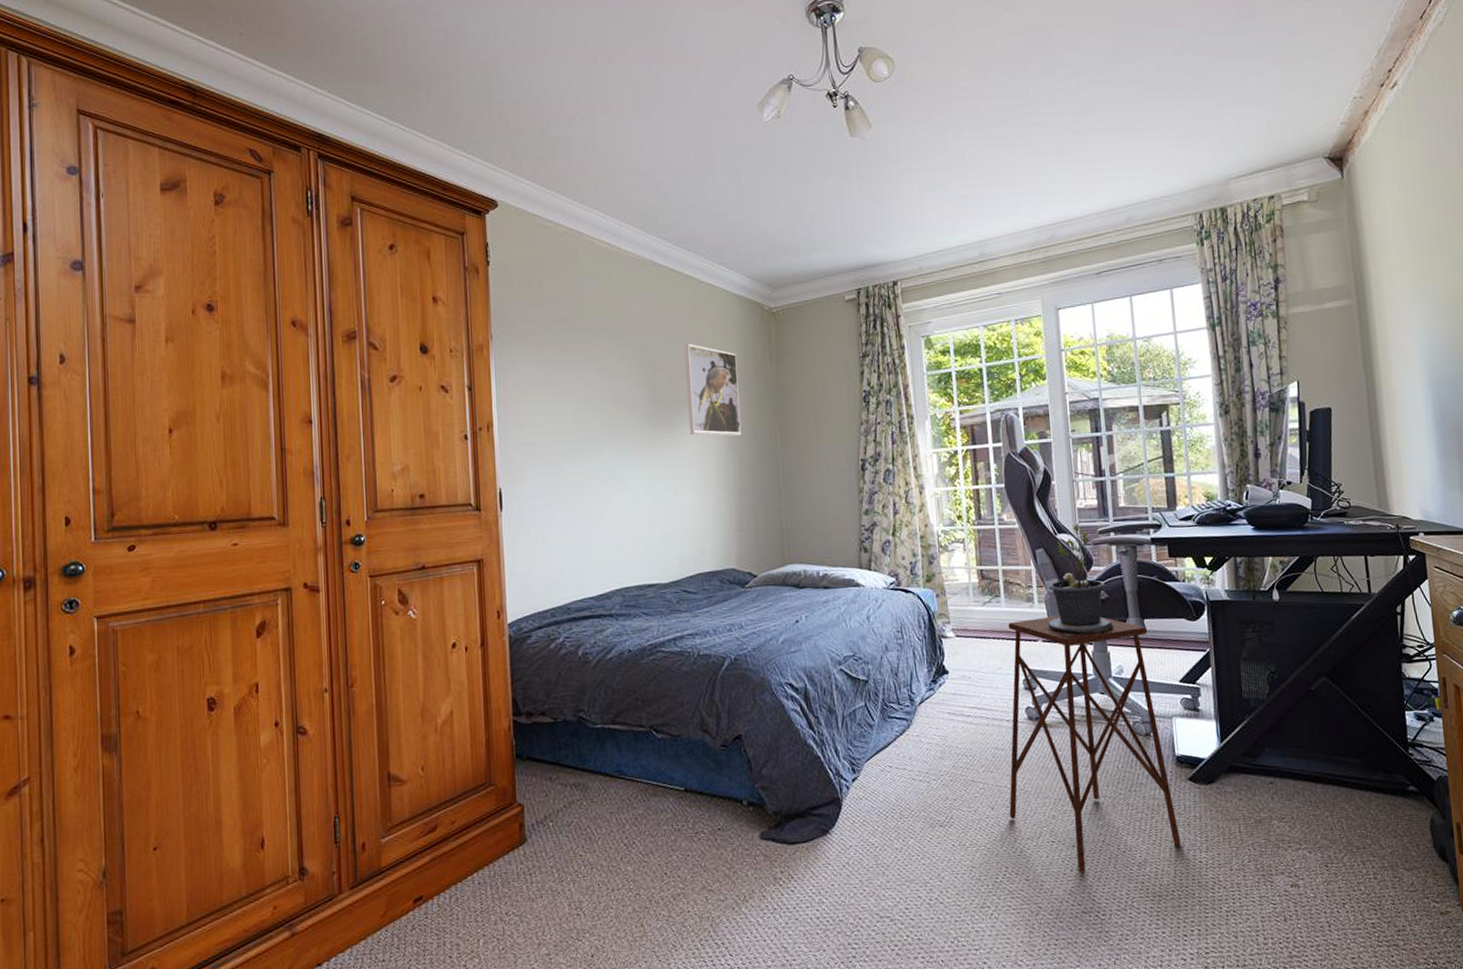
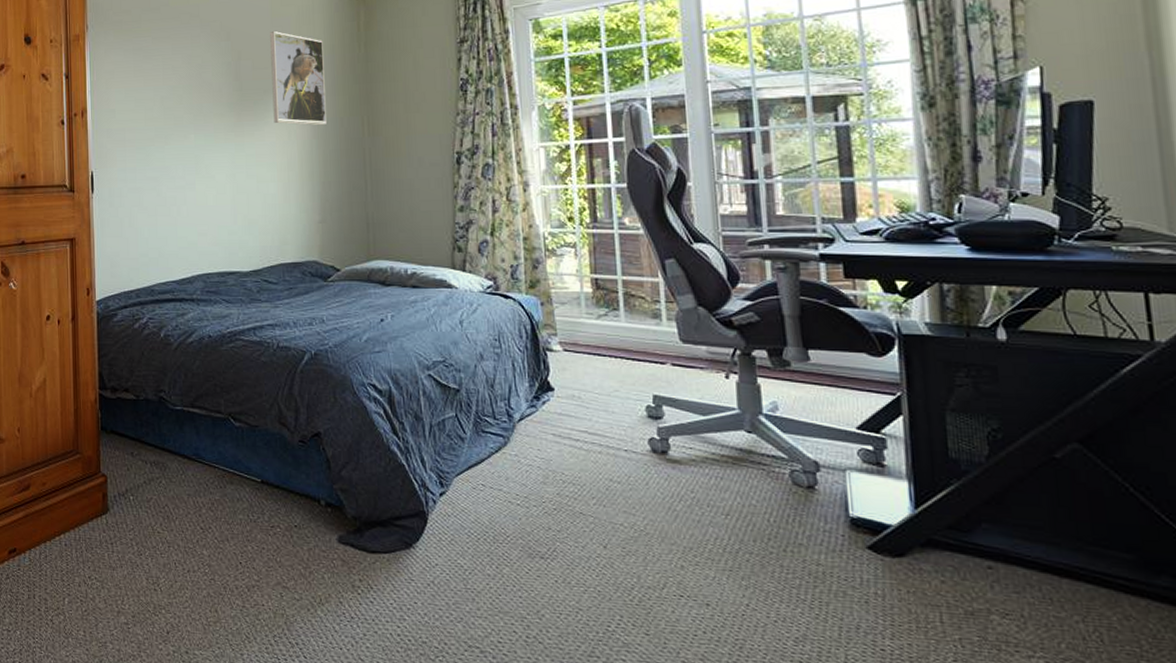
side table: present [1008,616,1181,871] -> none [626,337,855,636]
potted plant: present [1048,524,1113,638] -> none [679,233,766,363]

